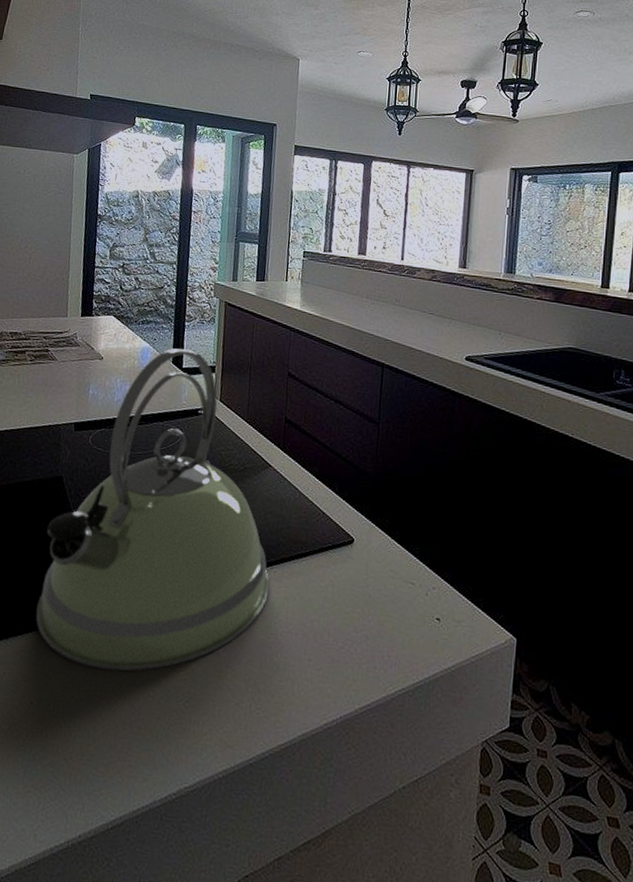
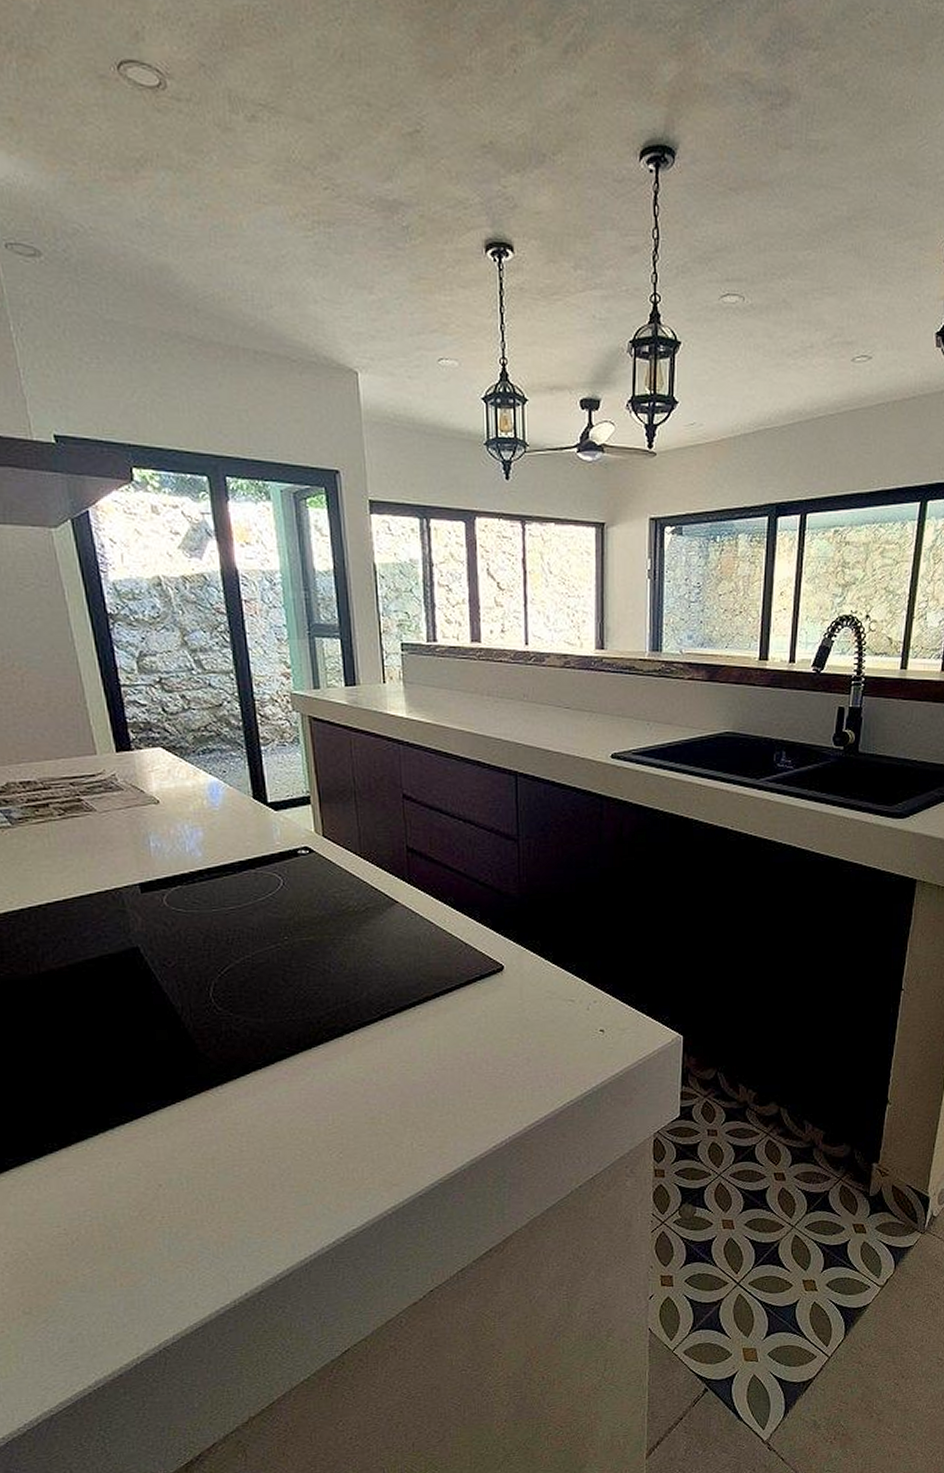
kettle: present [36,347,270,672] -> none [133,778,415,1140]

